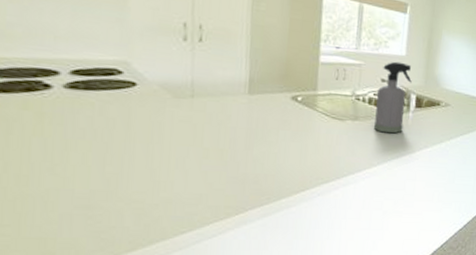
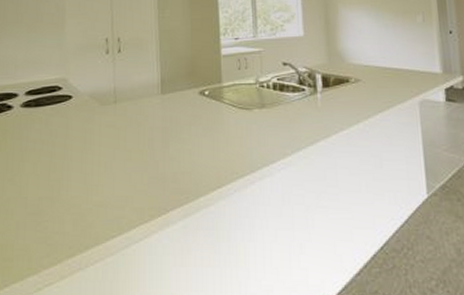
spray bottle: present [373,61,412,134] -> none [280,43,314,118]

